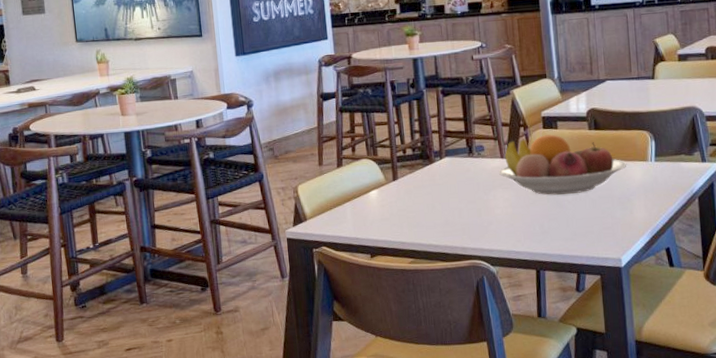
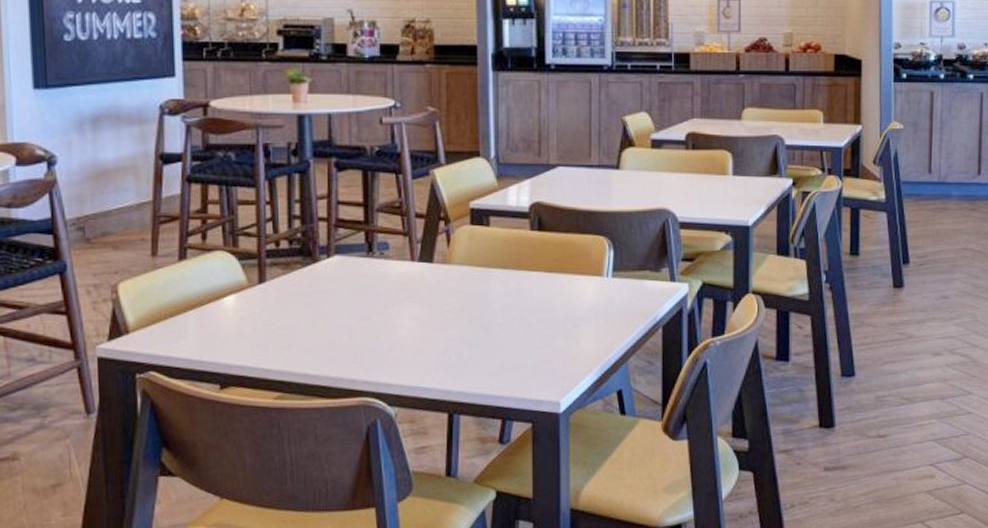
fruit bowl: present [499,134,627,195] -> none [407,233,577,314]

